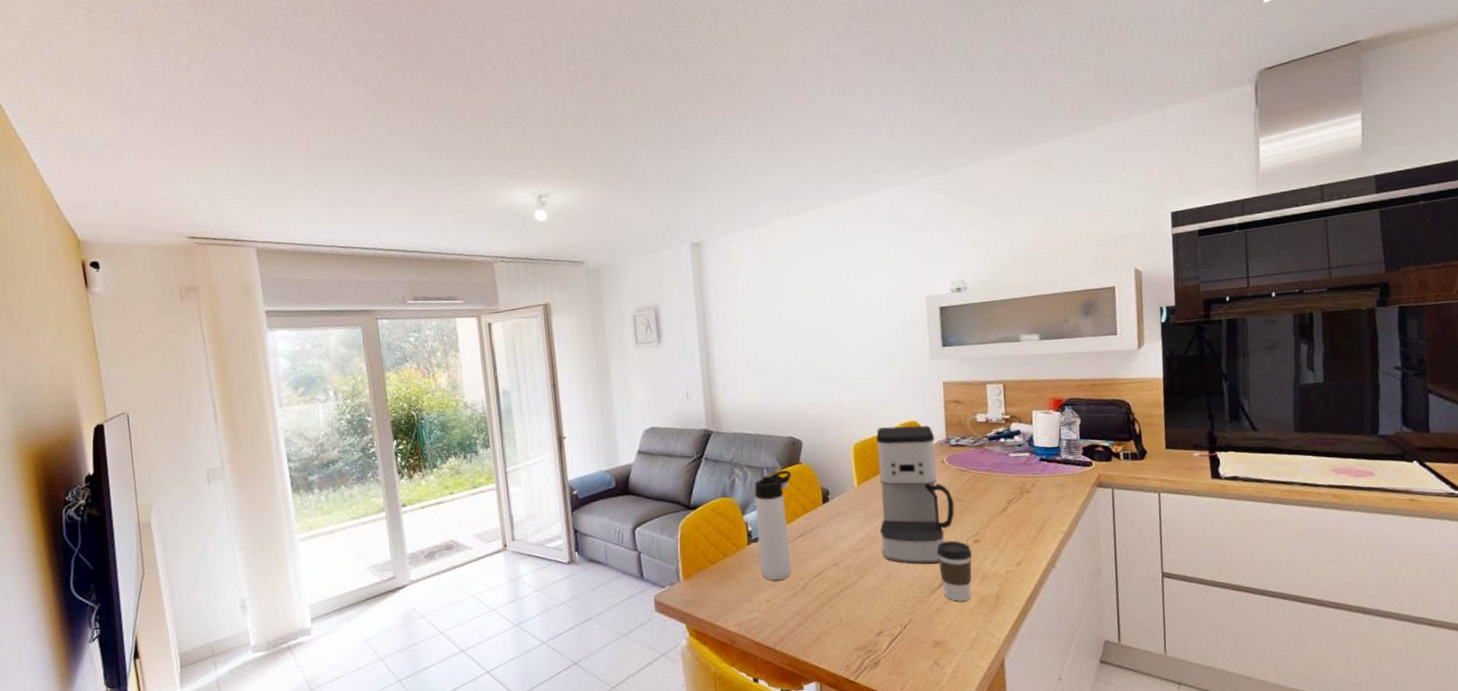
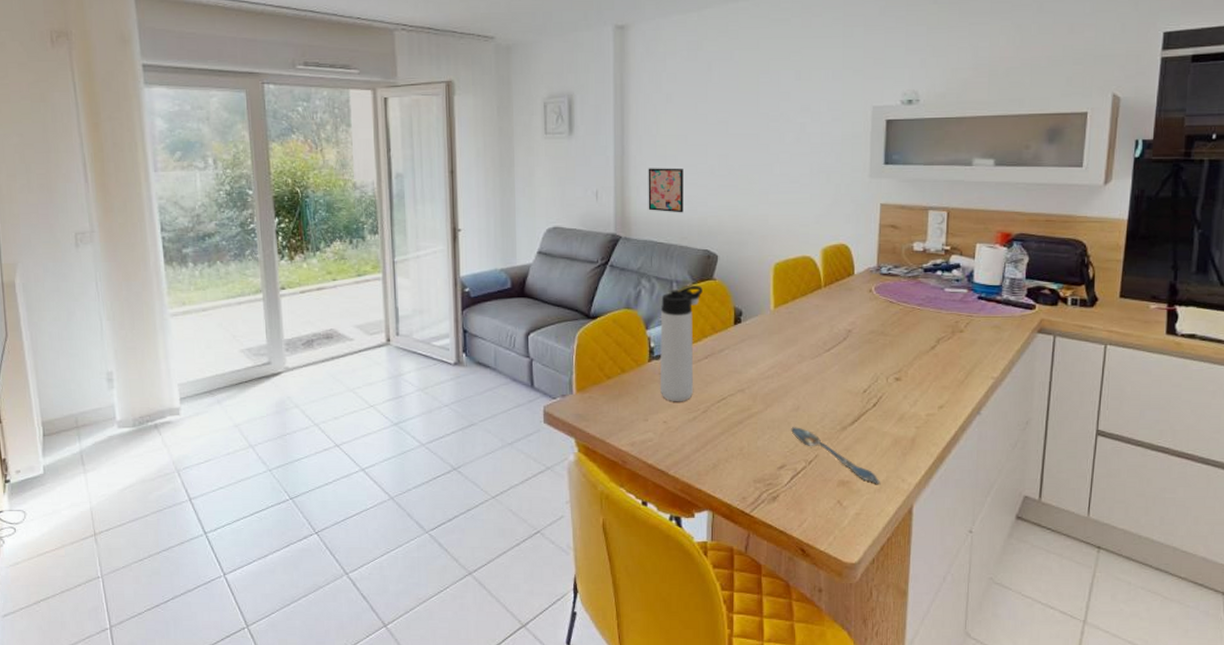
wall art: none [731,365,767,406] -> present [648,168,684,213]
coffee maker: present [876,425,955,564] -> none [793,247,879,399]
spoon: none [884,594,971,642] -> present [791,427,880,484]
coffee cup: present [936,541,973,602] -> none [853,377,892,441]

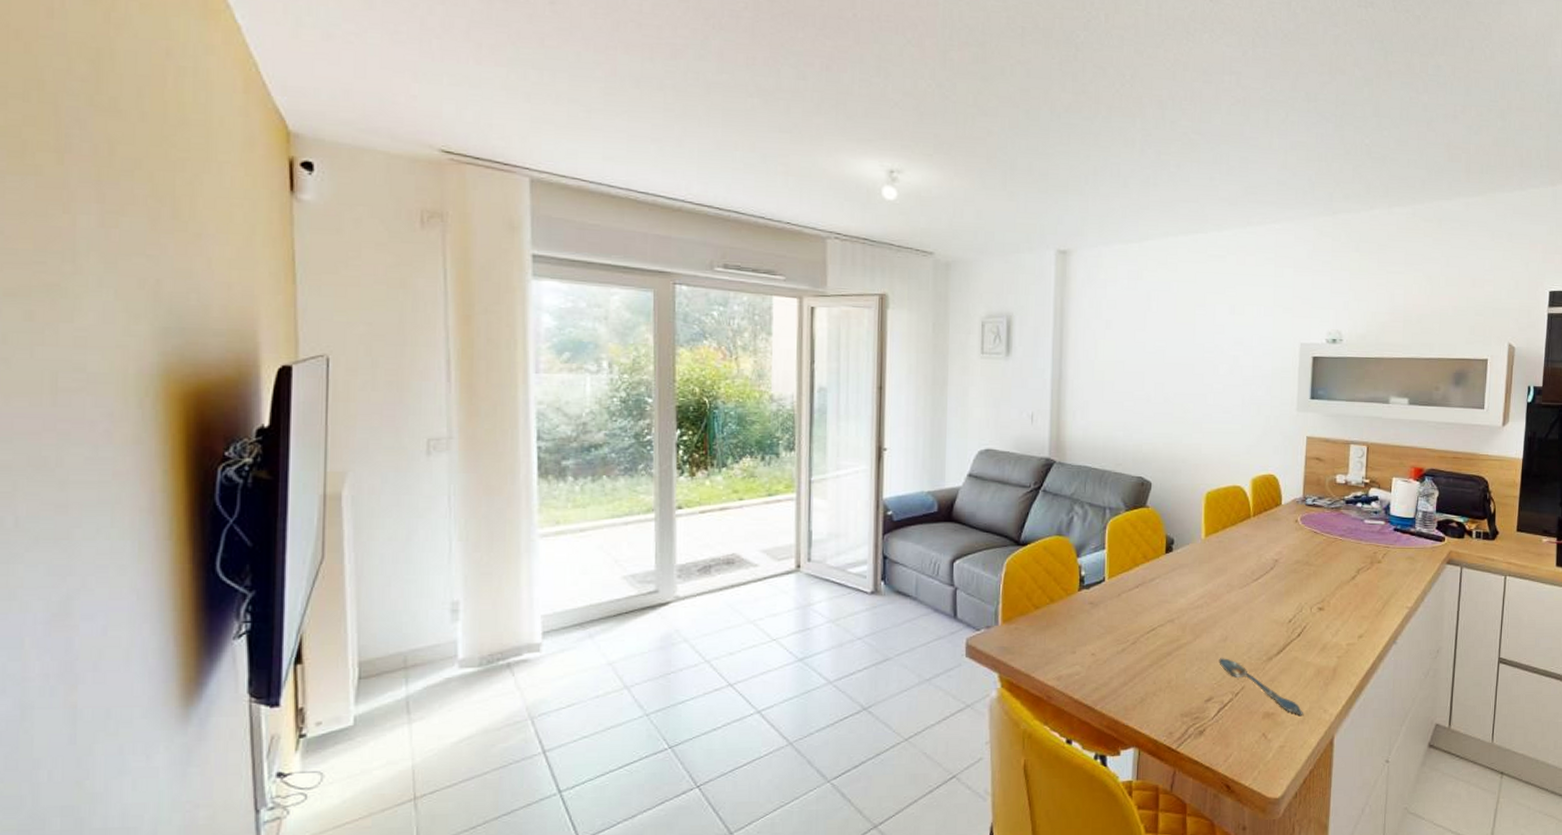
wall art: present [648,168,684,213] -> none [1084,393,1120,439]
thermos bottle: present [659,286,703,402] -> none [1089,513,1136,633]

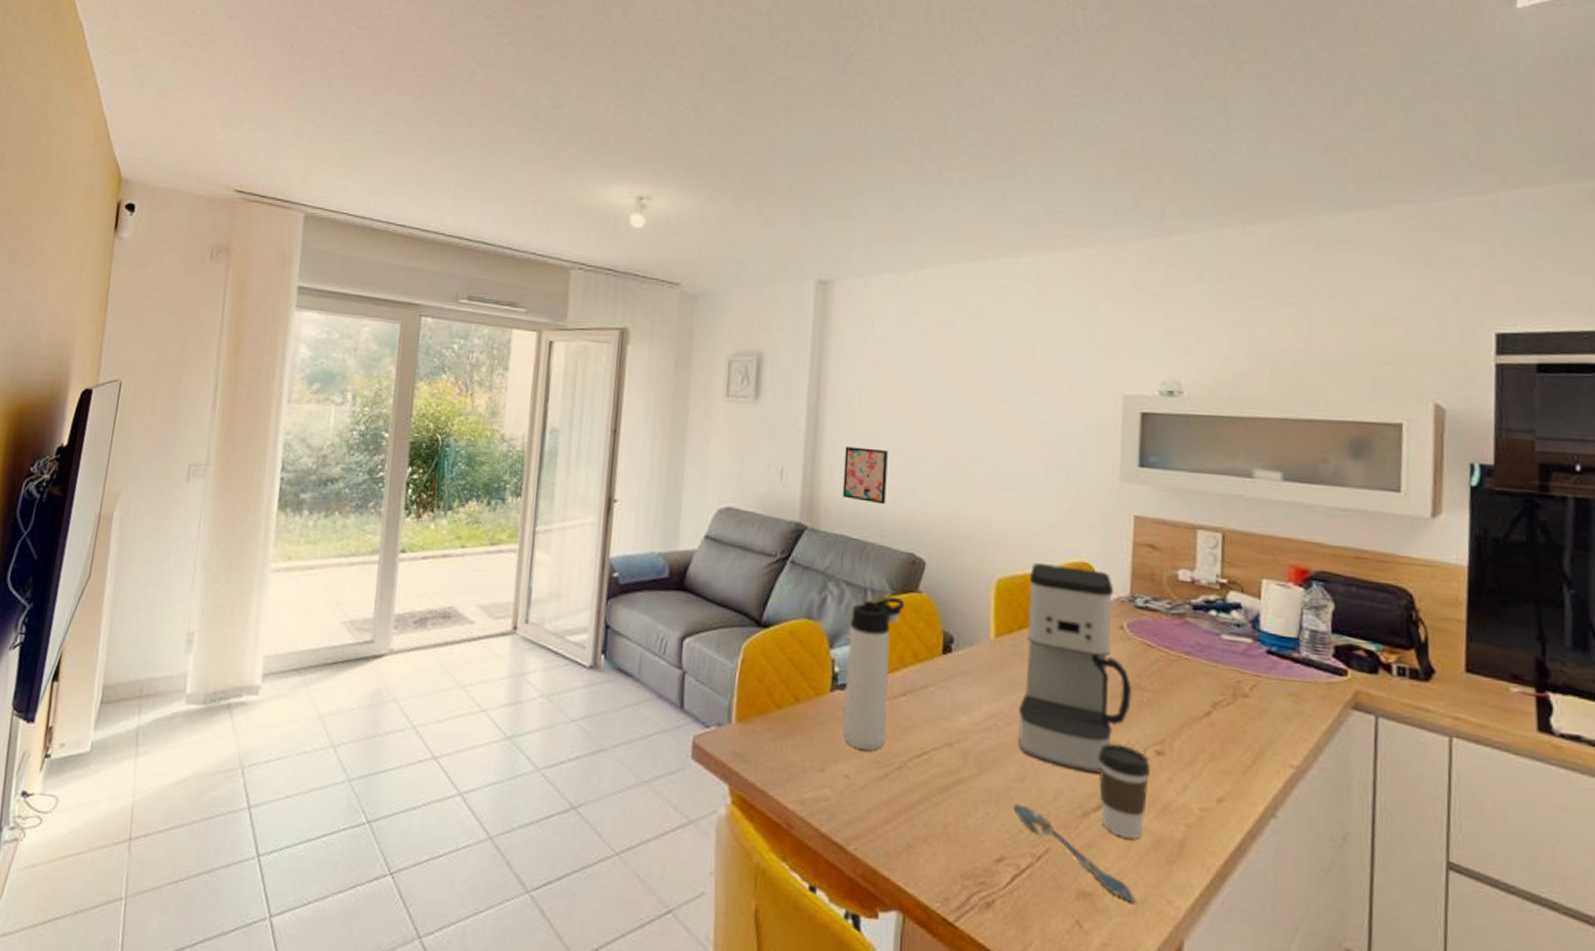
wall art: none [1084,393,1120,439] -> present [842,446,888,505]
thermos bottle: none [1089,513,1136,633] -> present [843,597,904,751]
coffee maker: none [1221,477,1304,629] -> present [1017,562,1133,774]
coffee cup: none [1279,606,1315,671] -> present [1098,743,1151,839]

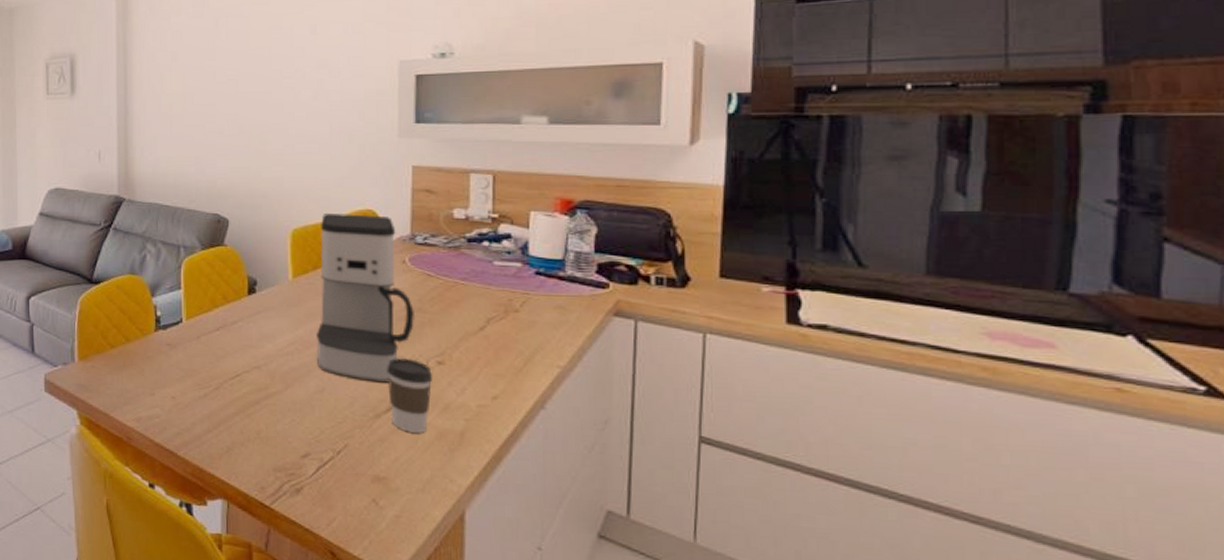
wall art: present [842,446,888,505] -> none [152,127,191,175]
thermos bottle: present [843,597,904,751] -> none [166,252,213,377]
spoon: present [1013,804,1136,903] -> none [315,411,423,483]

